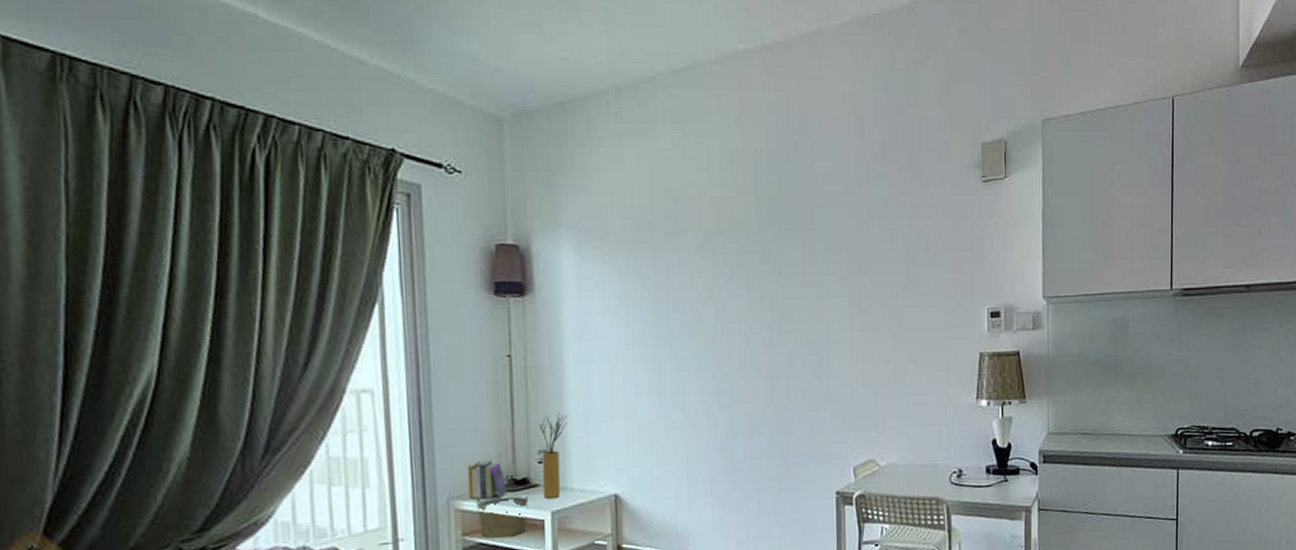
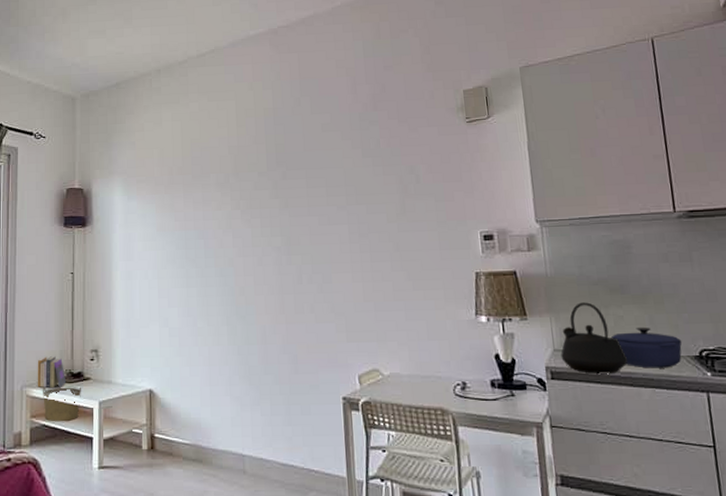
vase: present [539,411,568,499] -> none [92,318,115,390]
kettle: none [1054,383,1114,456] -> present [560,302,628,374]
cooking pot: none [1101,407,1163,448] -> present [610,326,682,368]

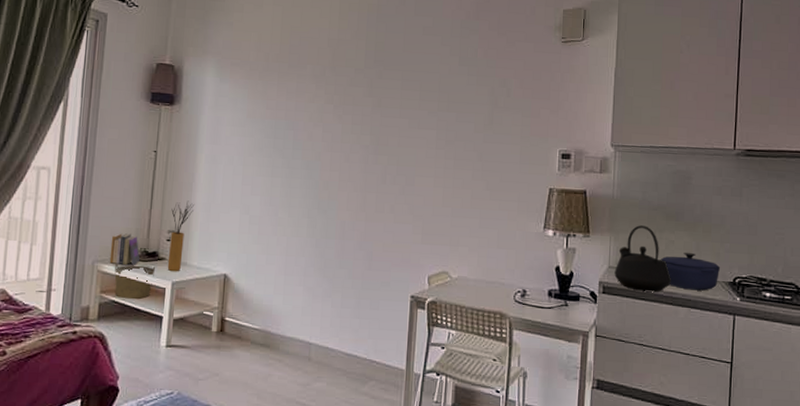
vase: none [92,318,115,390] -> present [167,200,195,271]

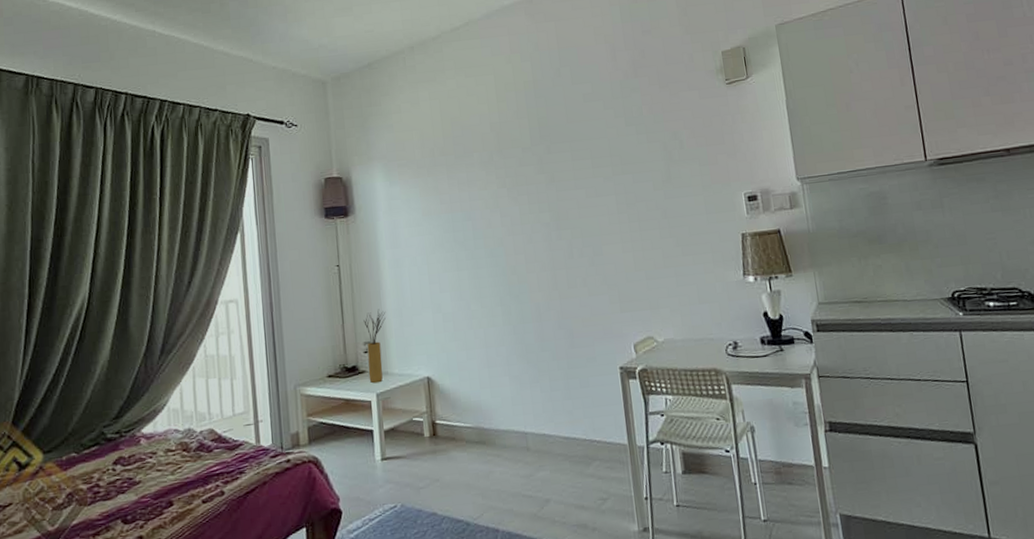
books: present [109,233,141,266] -> none [310,352,341,385]
basket: present [114,264,156,300] -> none [317,380,358,419]
kettle: present [614,225,672,292] -> none [825,254,887,323]
cooking pot: present [660,252,721,291] -> none [870,273,936,313]

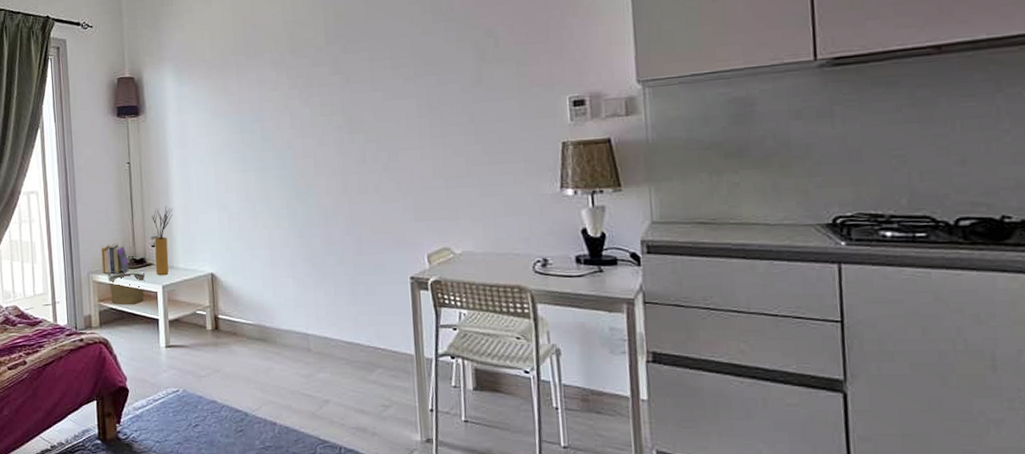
books: none [310,352,341,385] -> present [101,244,130,274]
basket: none [317,380,358,419] -> present [108,272,146,306]

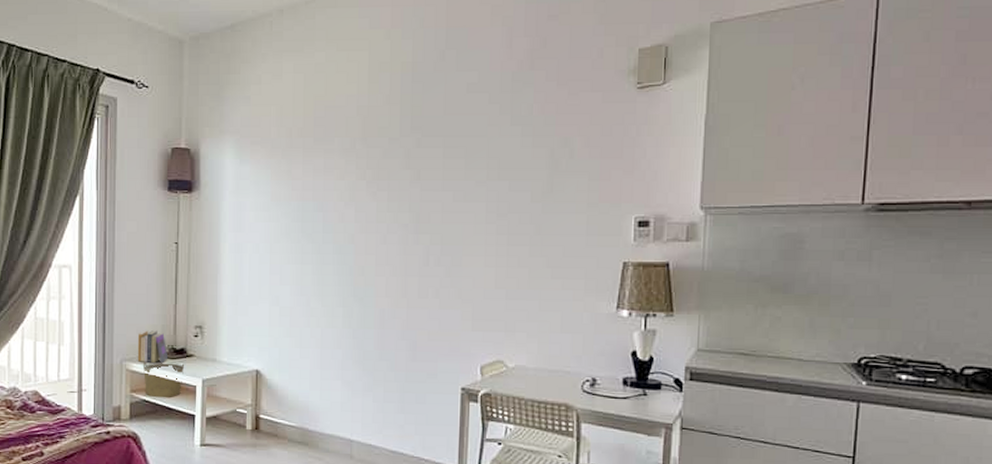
vase: present [151,206,173,275] -> none [196,293,221,368]

